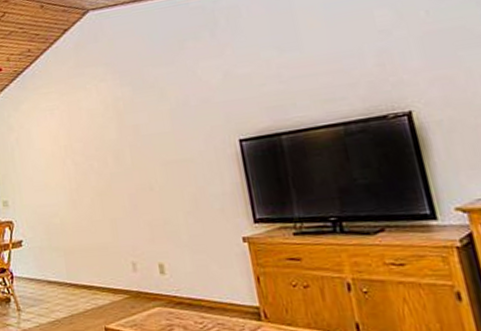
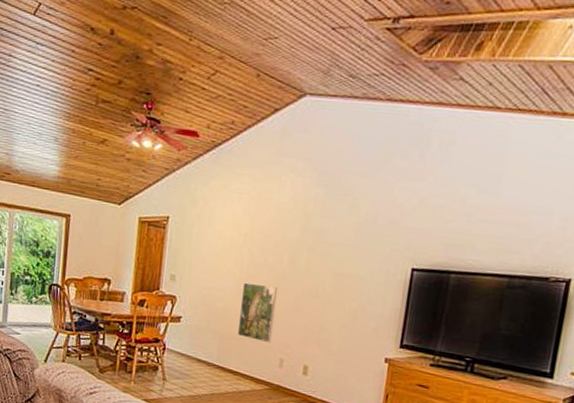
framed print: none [75,190,118,249] -> present [238,282,278,344]

